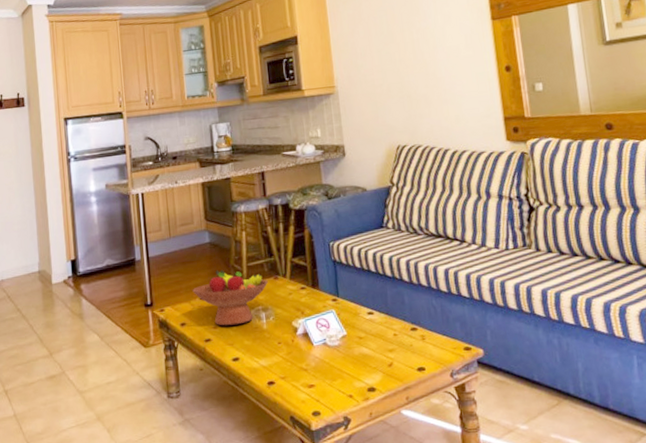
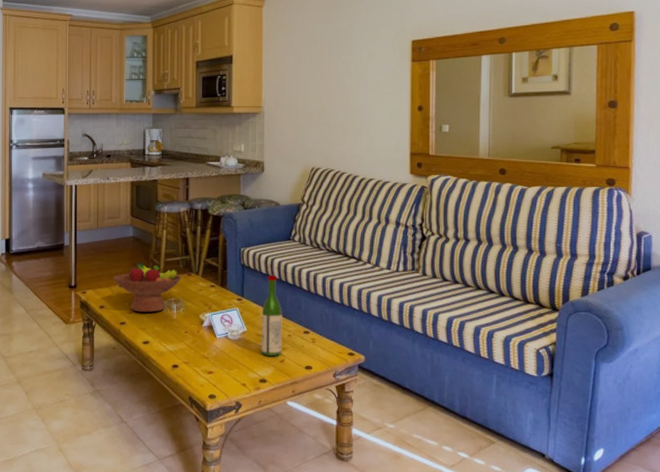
wine bottle: none [360,268,389,361] -> present [261,274,283,356]

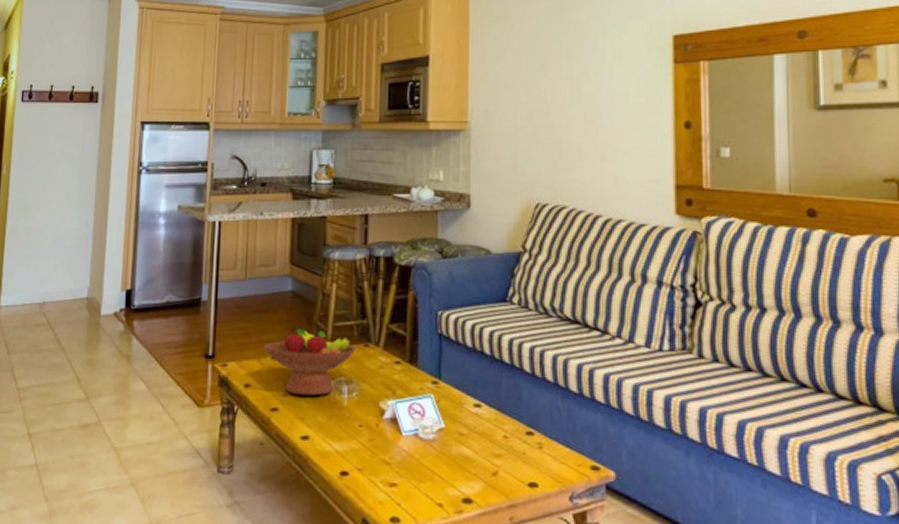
wine bottle: present [261,274,283,356] -> none [464,349,496,466]

